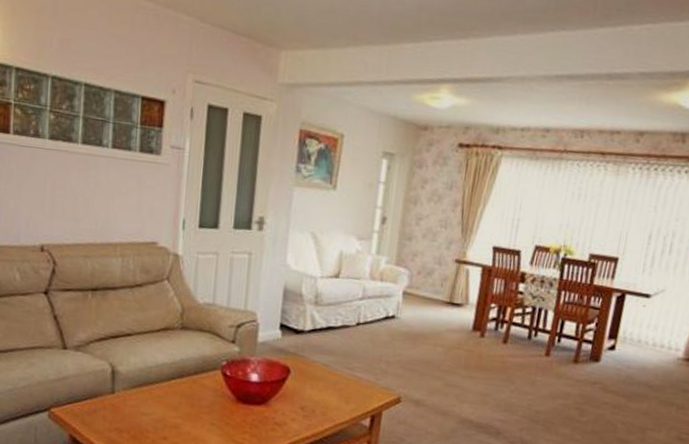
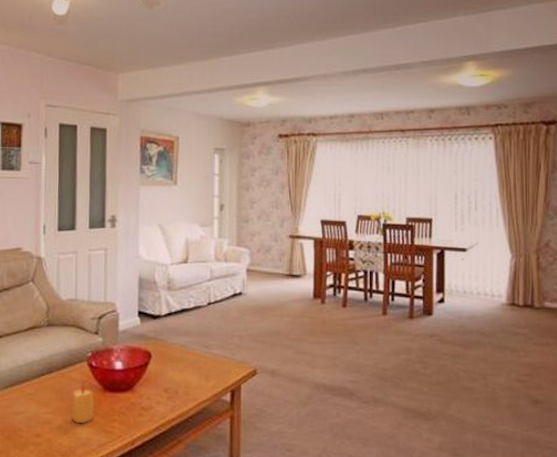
candle: none [201,390,226,432] -> present [71,381,94,424]

